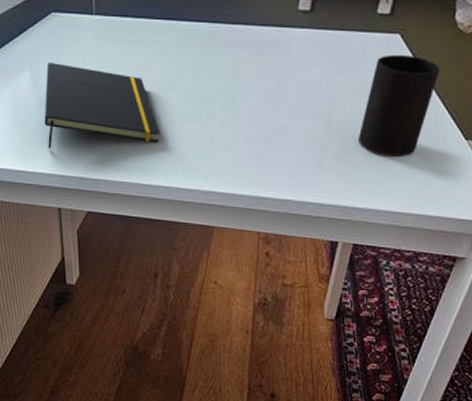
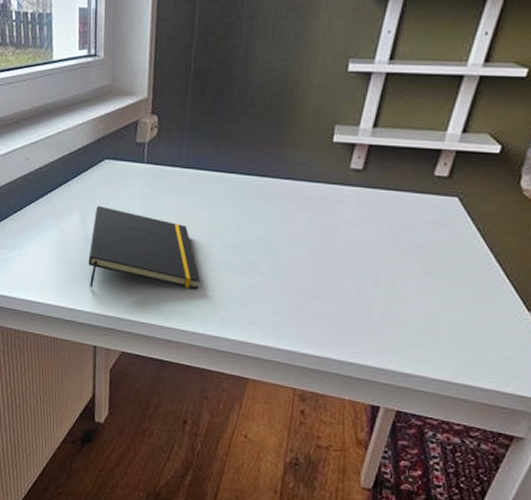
cup: present [359,54,441,158] -> none [408,217,502,324]

